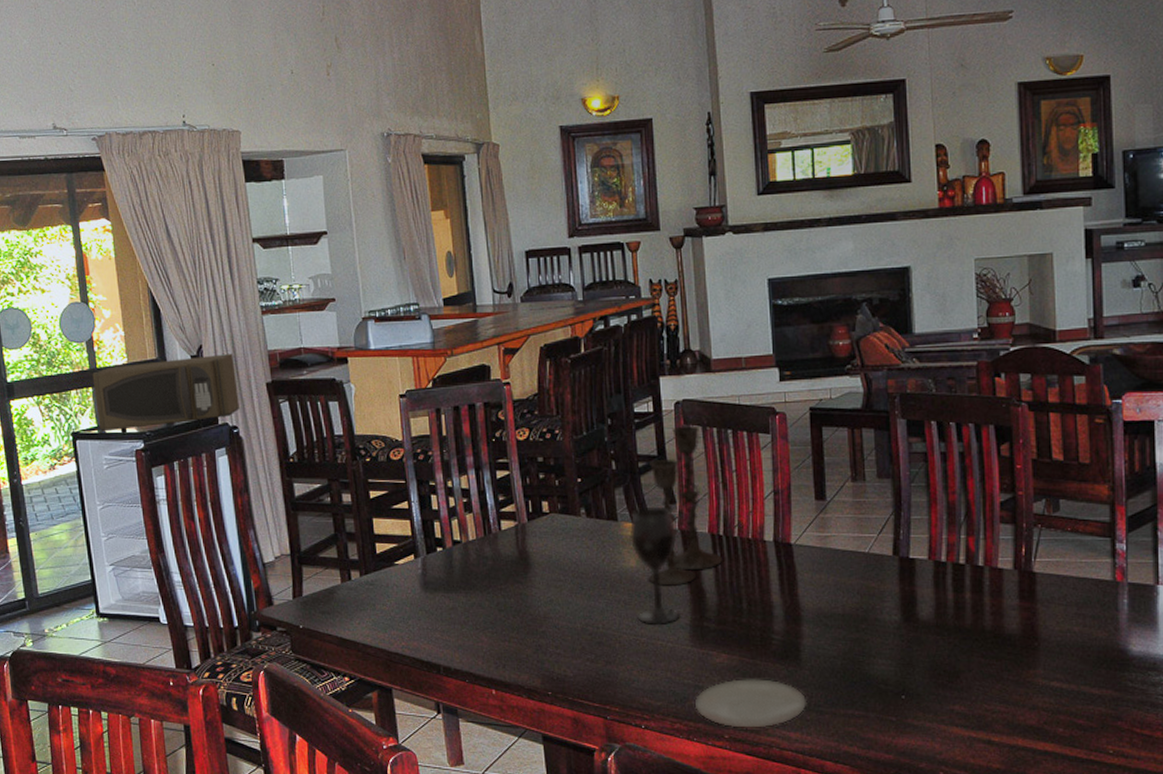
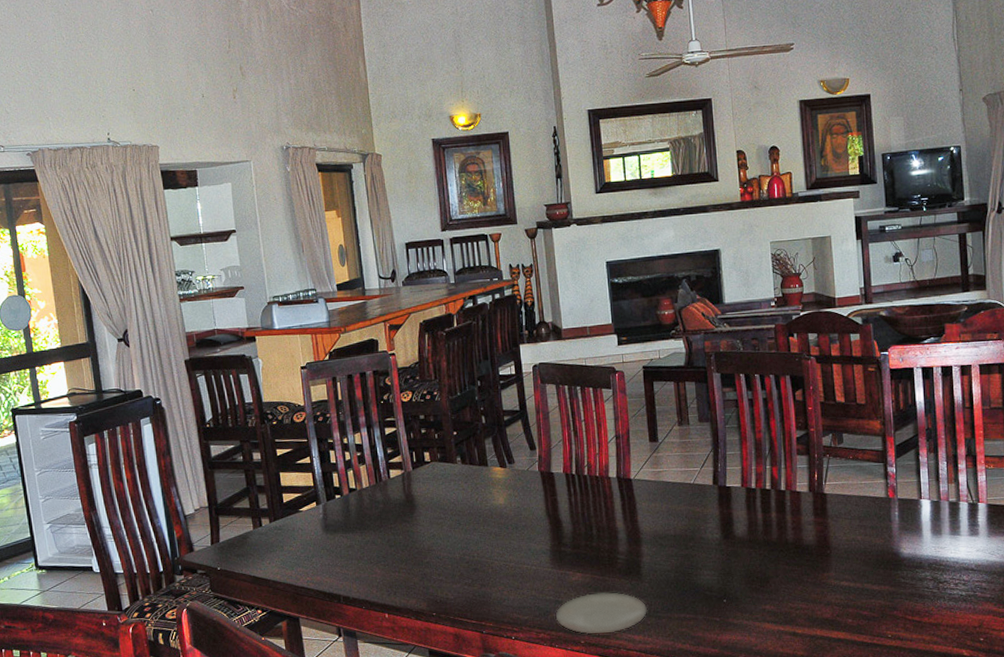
microwave: present [92,353,241,434] -> none [29,335,162,408]
wine glass: present [629,506,680,625] -> none [497,452,542,552]
candlestick: present [649,425,723,586] -> none [513,384,576,519]

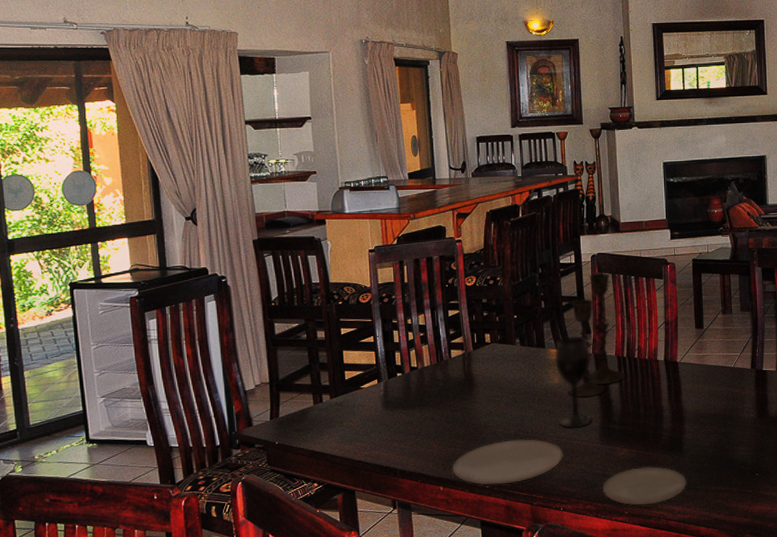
plate: none [396,563,513,613] -> present [452,439,564,486]
wine glass: none [497,452,542,552] -> present [554,336,593,429]
candlestick: none [513,384,576,519] -> present [569,273,626,398]

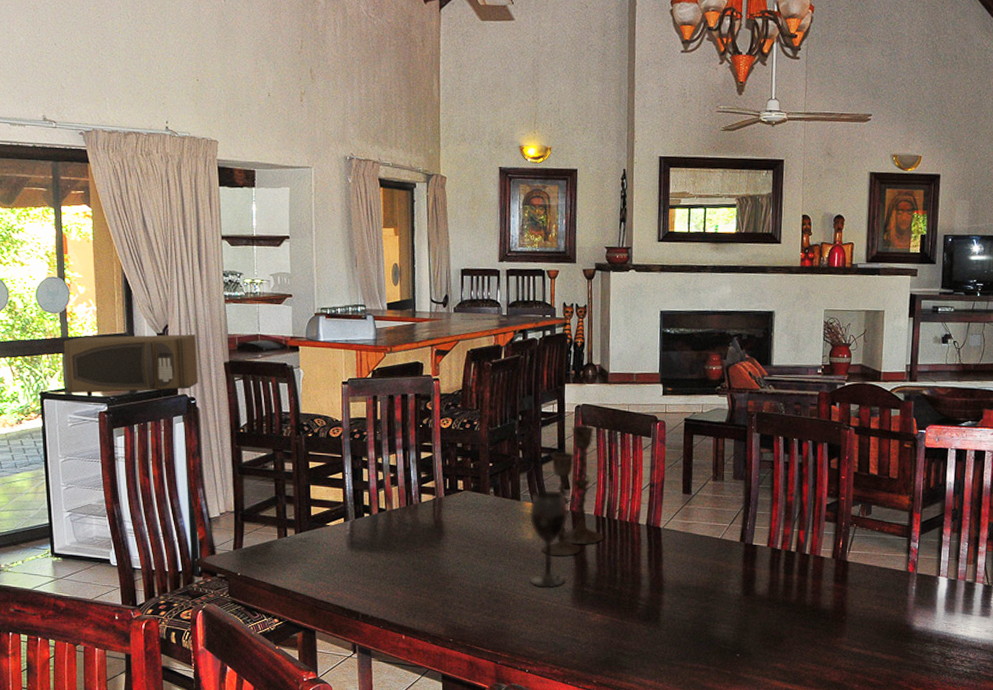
microwave: none [91,215,229,284] -> present [63,334,199,397]
plate: present [452,439,564,486] -> none [415,593,533,639]
plate: present [602,466,688,506] -> none [570,635,662,676]

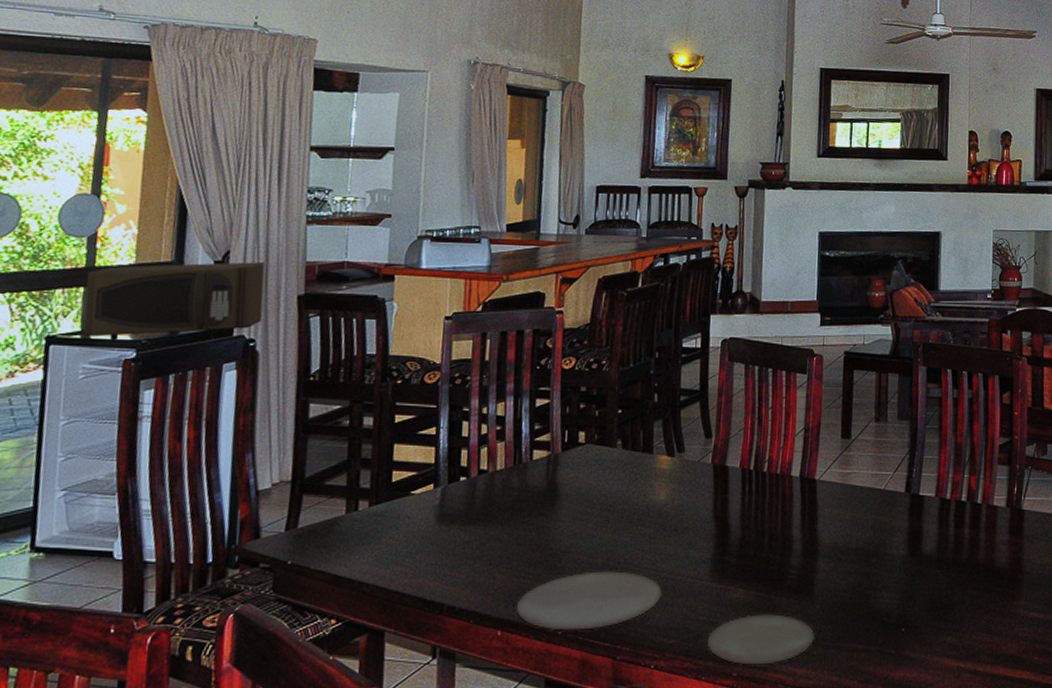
plate: none [415,593,533,639] -> present [515,571,663,631]
wine glass: present [529,490,568,588] -> none [660,439,709,559]
candlestick: present [542,425,604,557] -> none [677,362,751,520]
plate: none [570,635,662,676] -> present [706,614,816,666]

